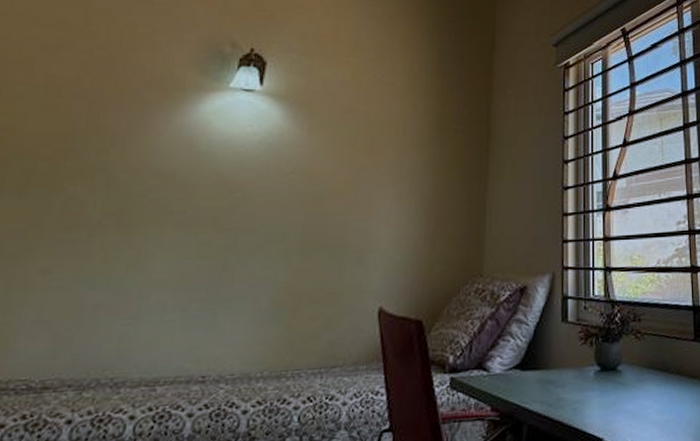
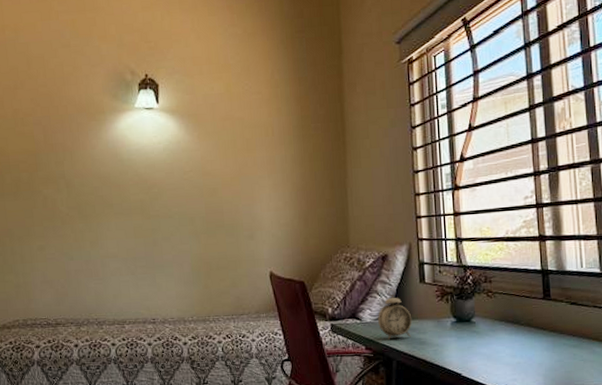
alarm clock: none [509,330,550,396] -> present [378,289,412,340]

